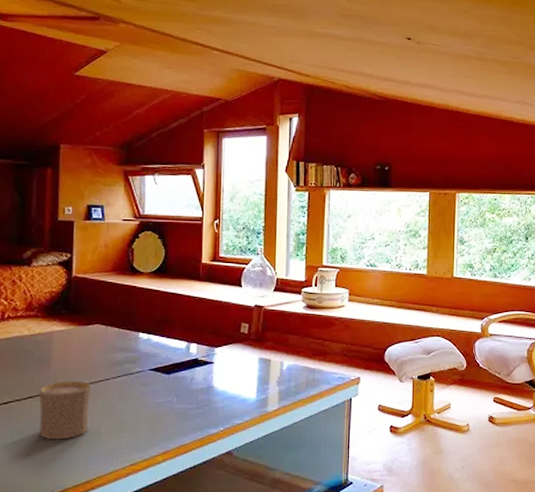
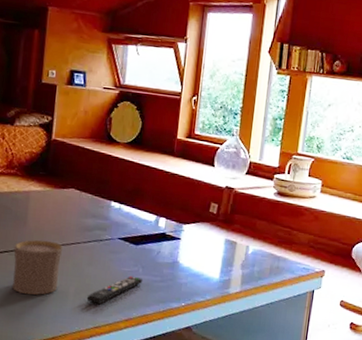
remote control: none [120,406,179,441] -> present [86,276,143,305]

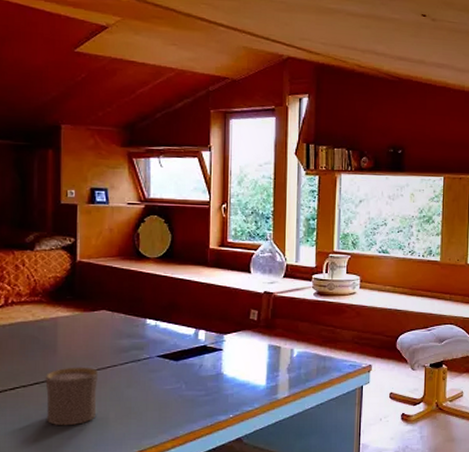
remote control: present [86,276,143,305] -> none [128,393,187,427]

